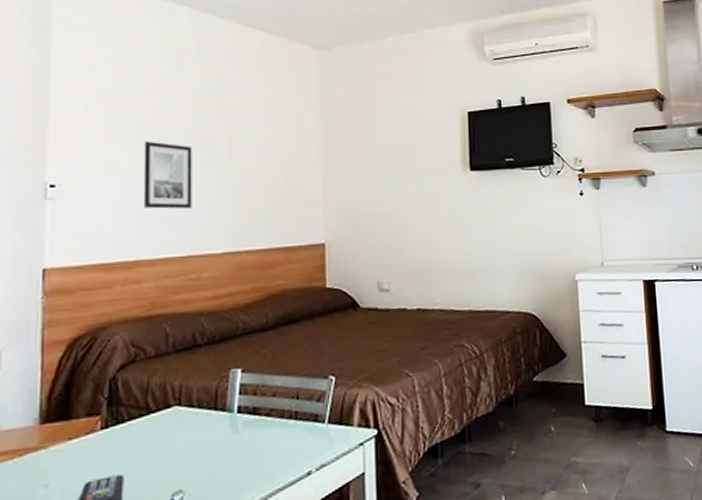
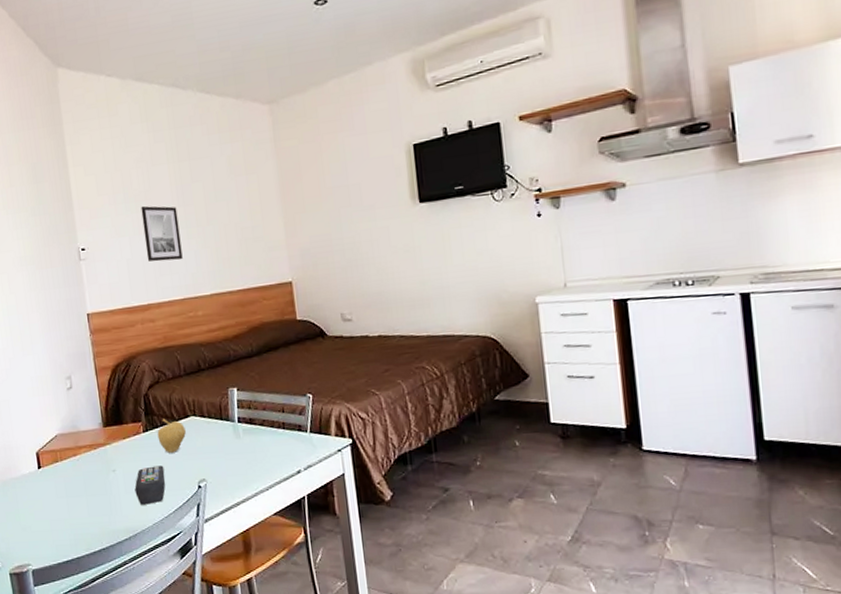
fruit: none [121,410,164,457] -> present [157,418,186,453]

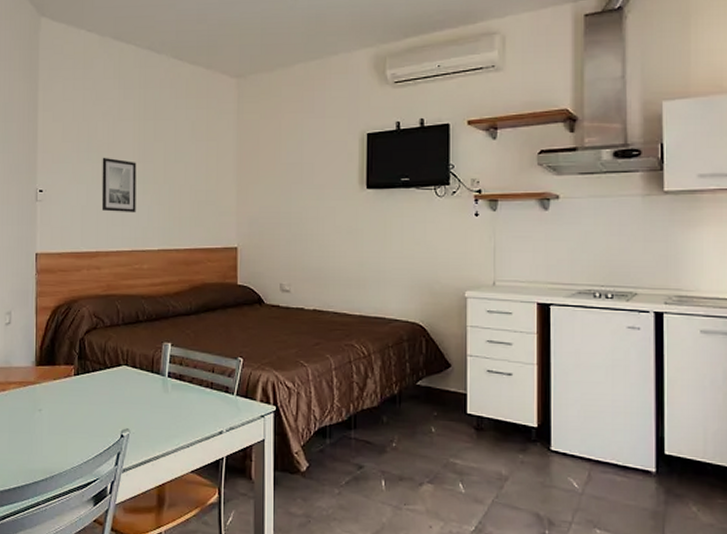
remote control: present [135,465,166,505] -> none [58,410,90,448]
fruit: present [157,418,186,453] -> none [88,364,116,399]

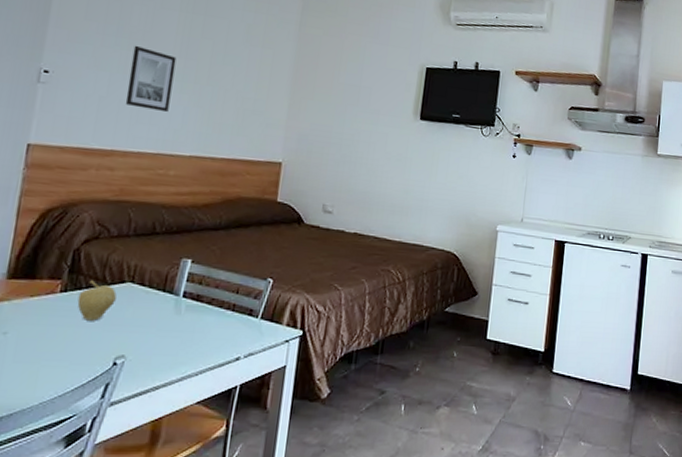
fruit: none [88,364,116,399] -> present [77,280,117,321]

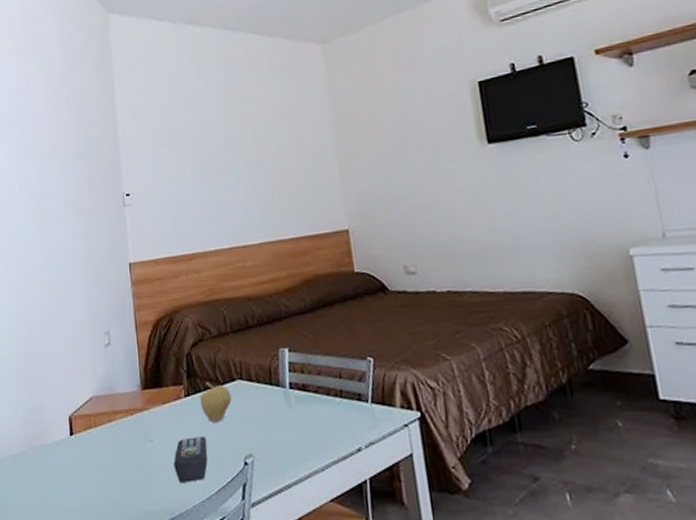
remote control: none [26,333,76,379] -> present [173,436,208,483]
wall art: present [125,45,177,113] -> none [188,149,231,208]

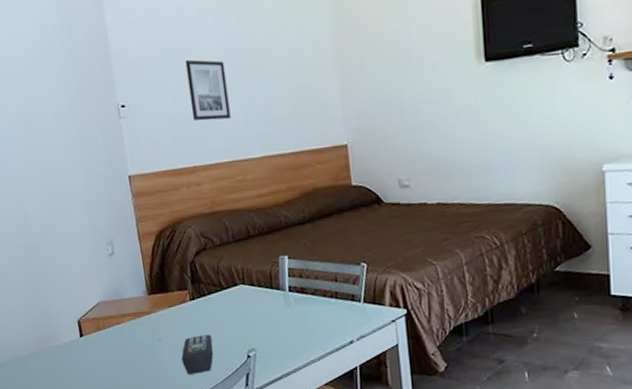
wall art: none [188,149,231,208] -> present [185,59,231,121]
fruit: present [200,382,232,422] -> none [204,287,235,322]

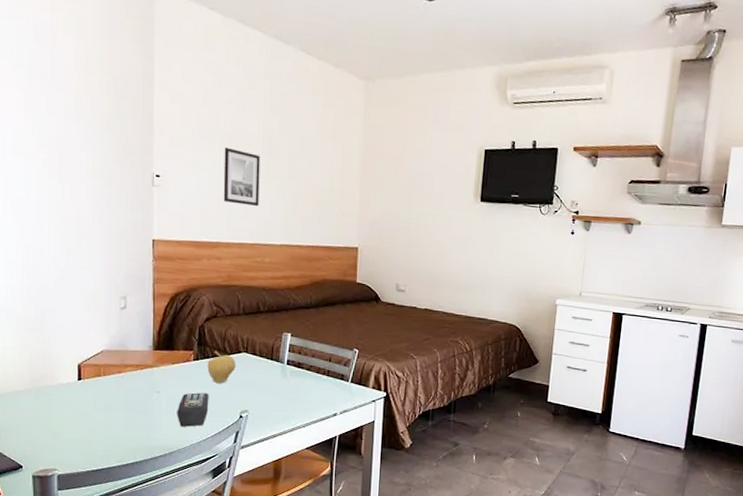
fruit: none [204,287,235,322] -> present [207,351,236,383]

